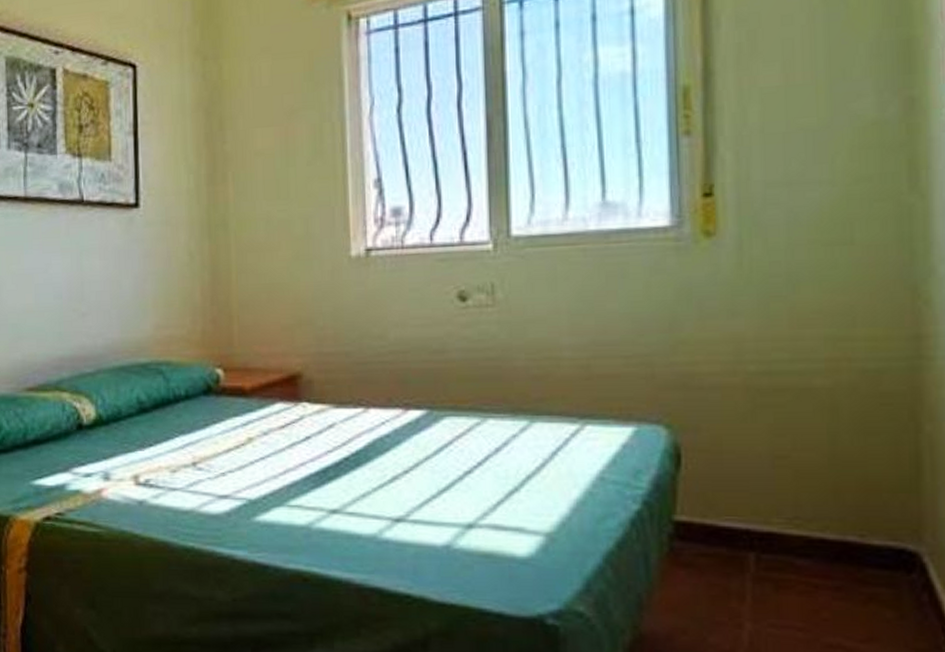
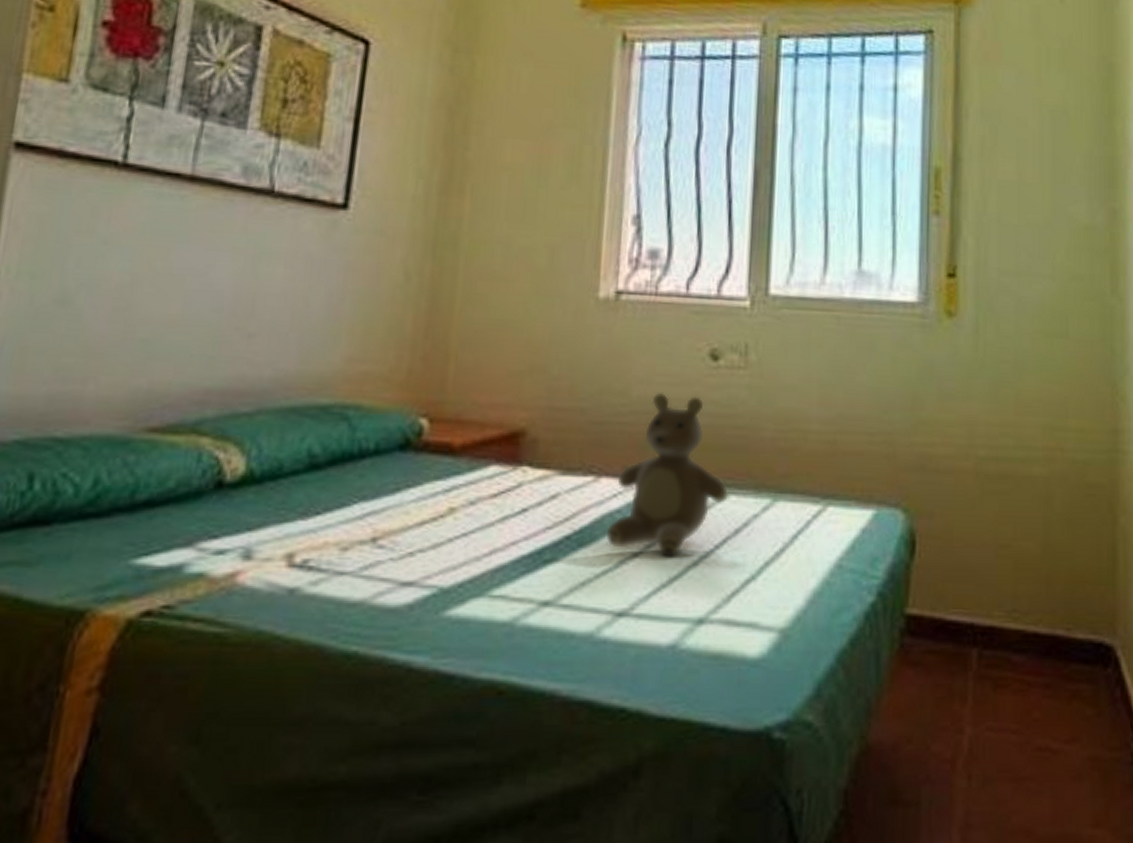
teddy bear: none [378,333,486,473] -> present [606,392,728,557]

